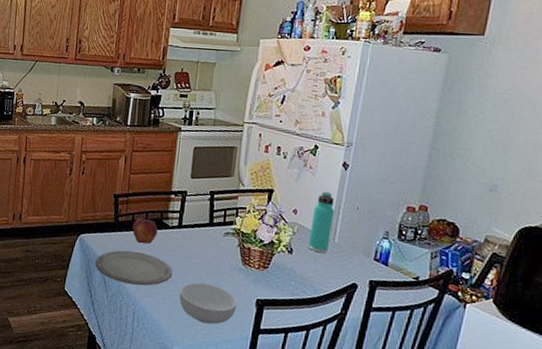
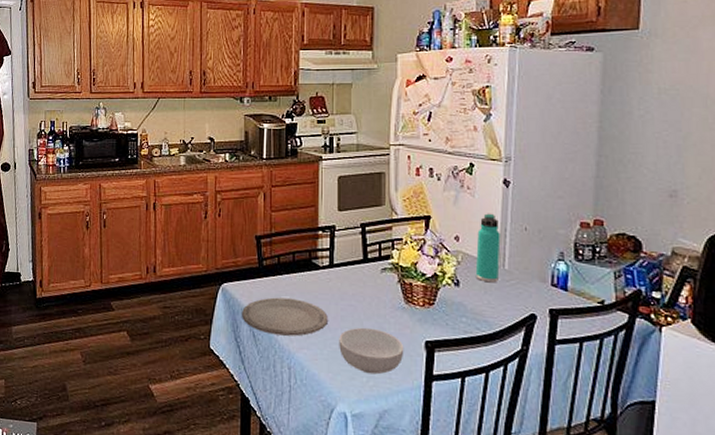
fruit: present [132,217,158,244] -> none [279,258,307,289]

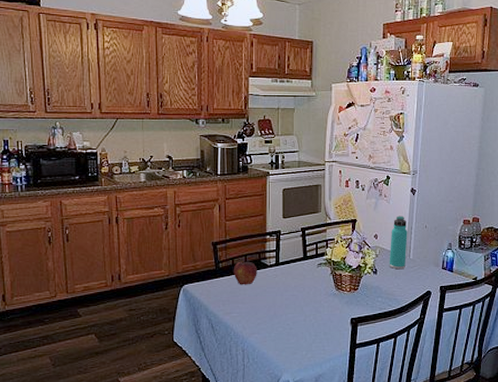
plate: present [241,297,328,336] -> none [200,293,275,325]
fruit: none [279,258,307,289] -> present [233,260,257,285]
cereal bowl: present [339,327,404,375] -> none [284,312,335,348]

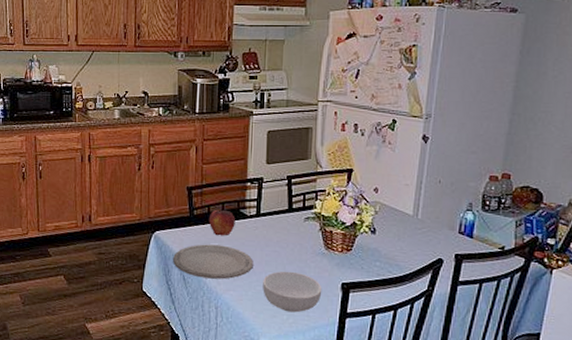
plate: none [200,293,275,325] -> present [172,244,253,279]
cereal bowl: none [284,312,335,348] -> present [263,271,322,313]
thermos bottle: present [389,215,408,270] -> none [391,167,416,231]

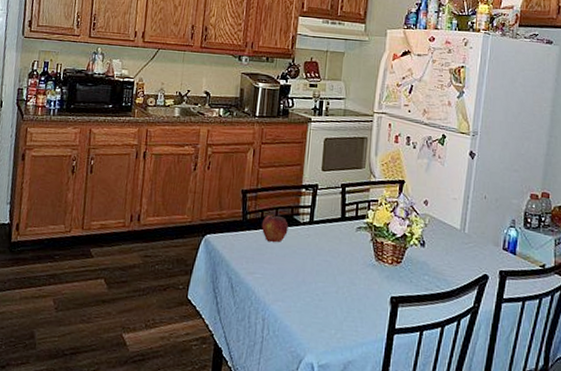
plate: present [172,244,253,279] -> none [221,250,304,289]
cereal bowl: present [263,271,322,313] -> none [312,282,372,327]

